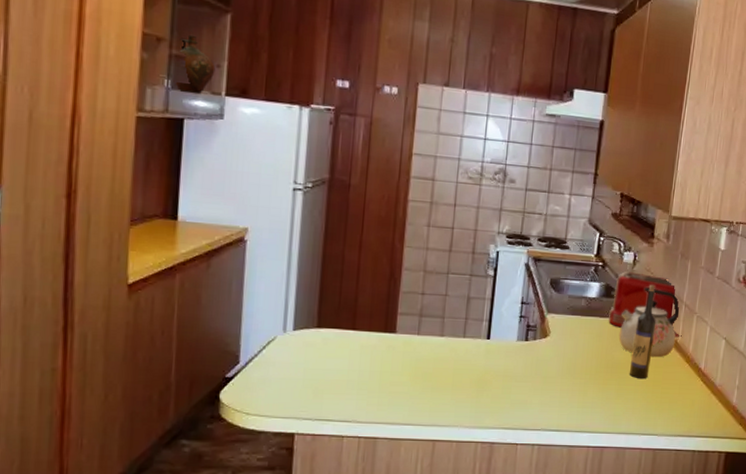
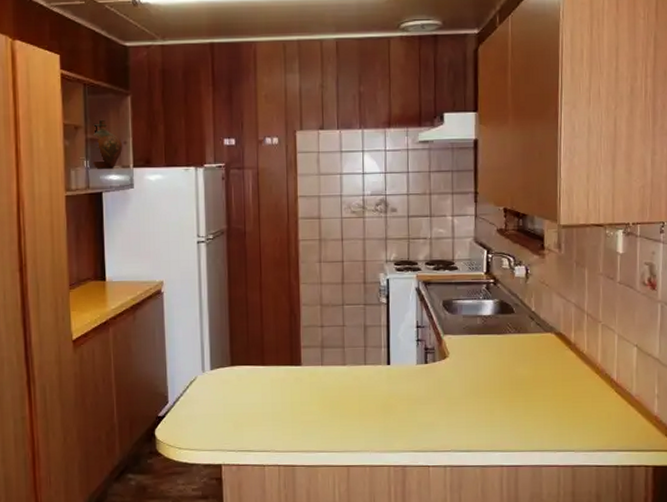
toaster: present [608,271,682,338] -> none [506,286,588,349]
kettle: present [618,287,679,358] -> none [519,300,582,371]
wine bottle: present [629,284,657,378] -> none [535,296,558,393]

